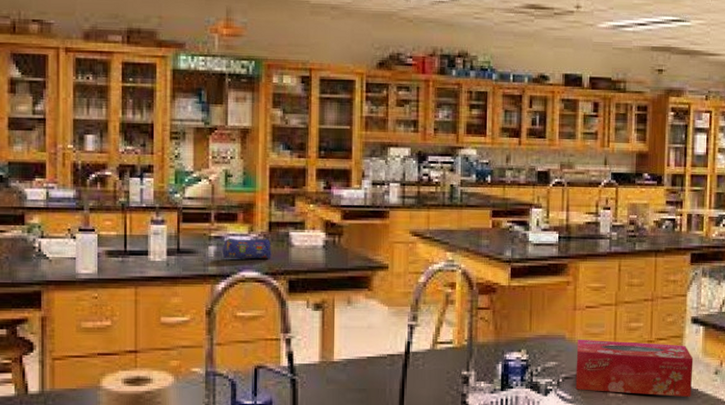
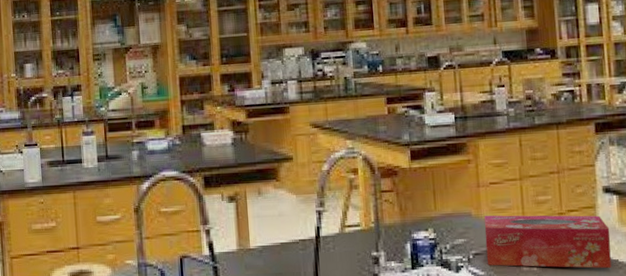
pencil case: present [222,237,272,259] -> none [144,139,187,162]

